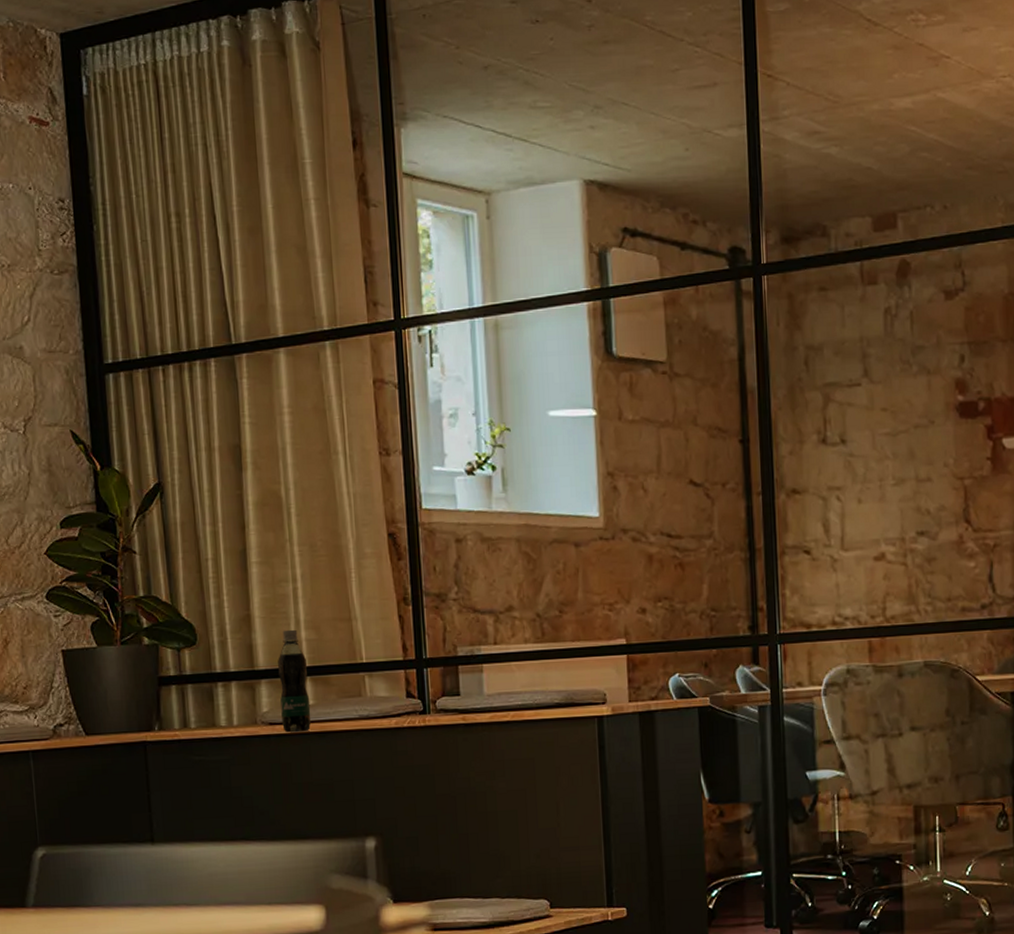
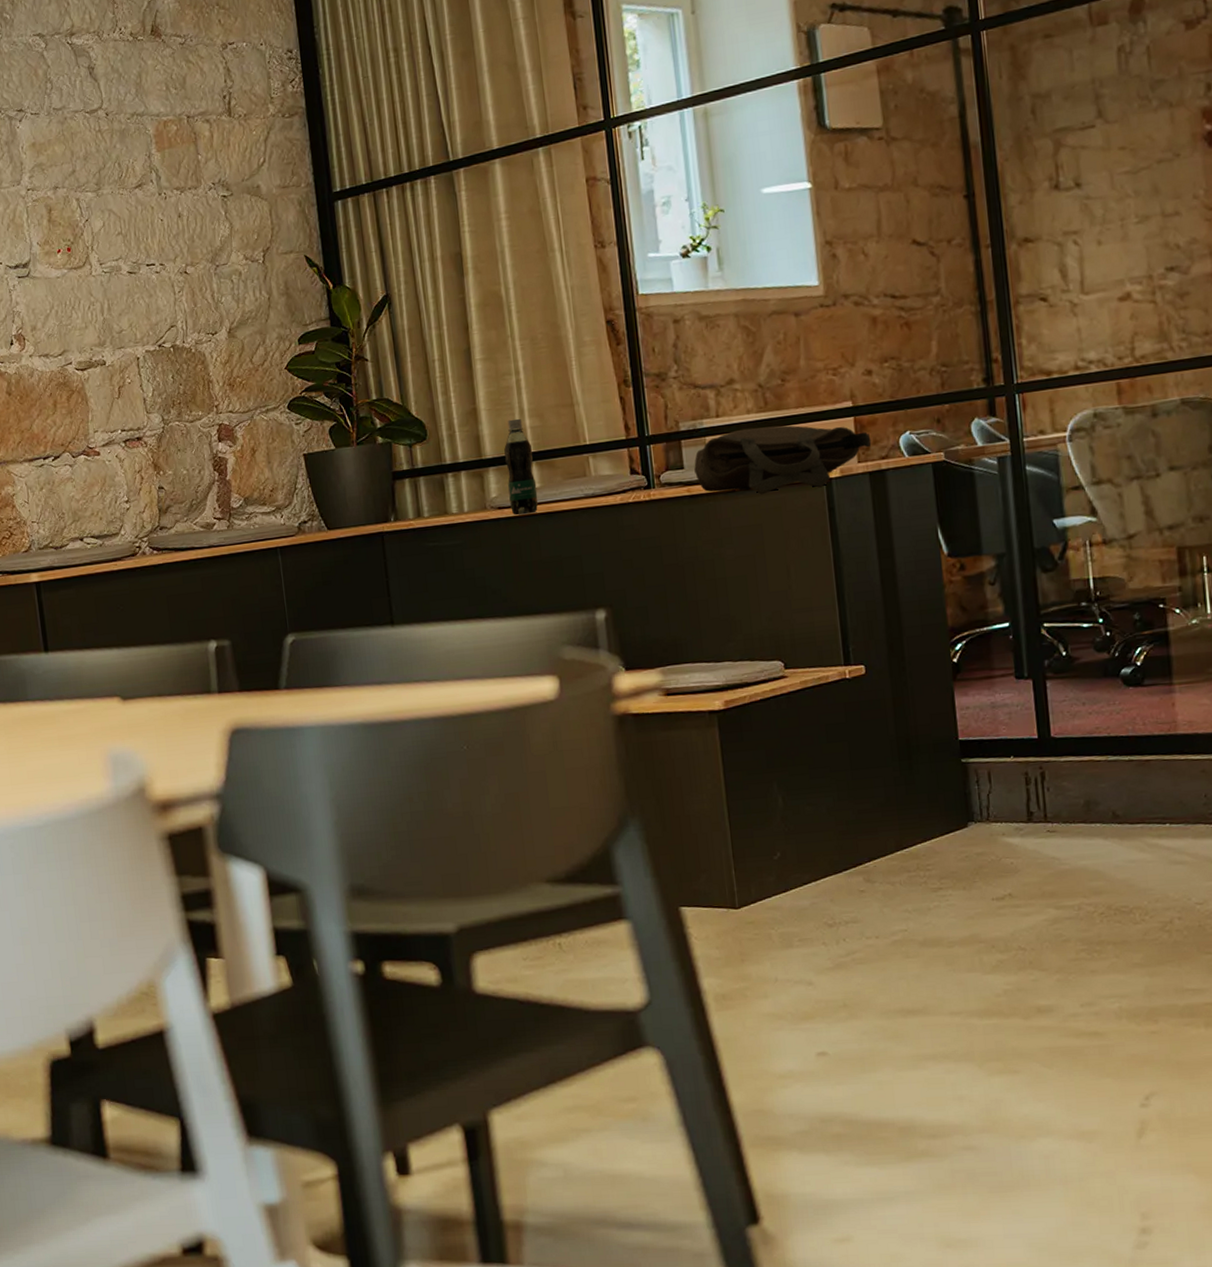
tote bag: none [470,658,643,728] -> present [694,425,872,495]

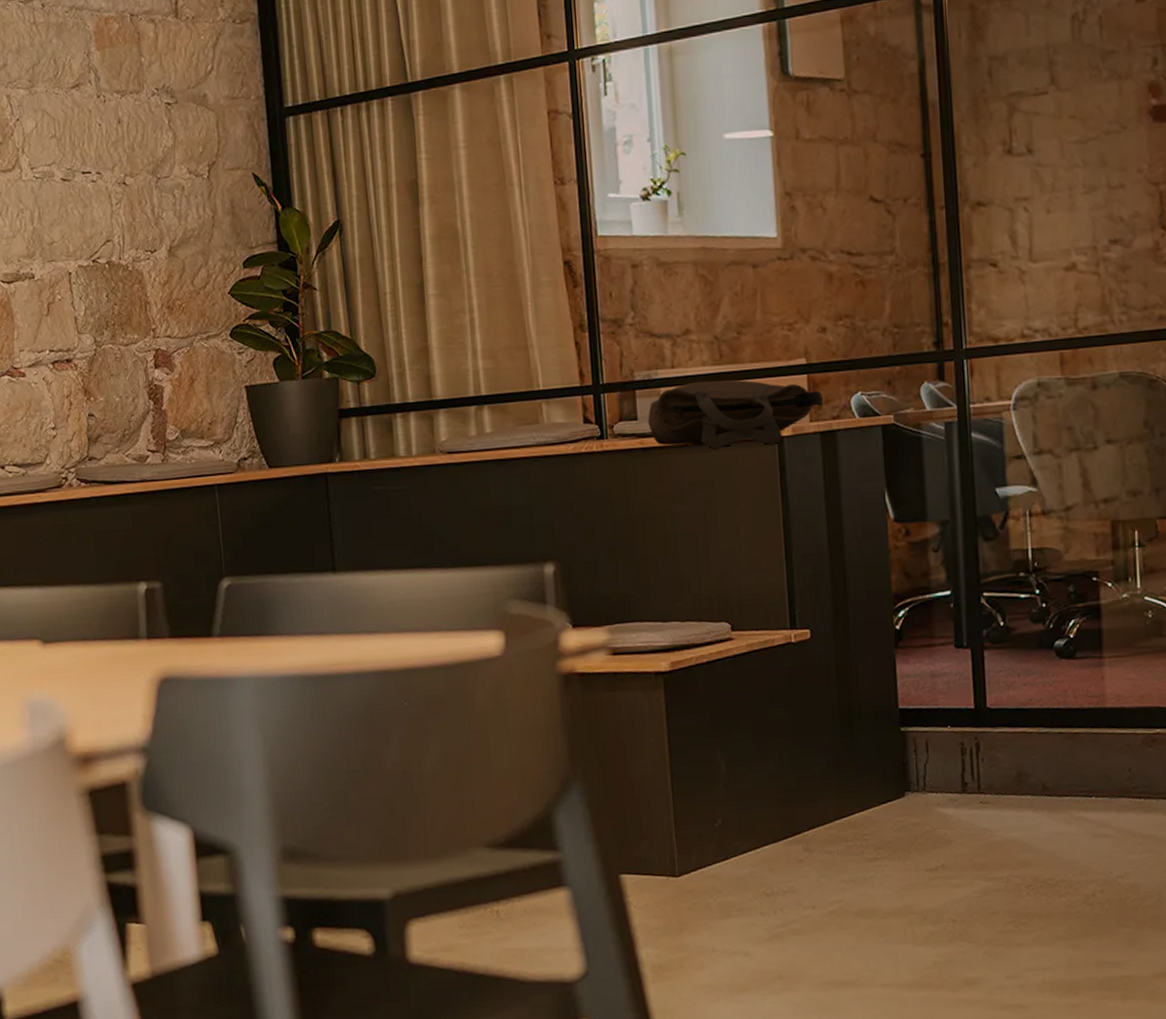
bottle: present [504,418,539,516] -> none [455,359,489,462]

